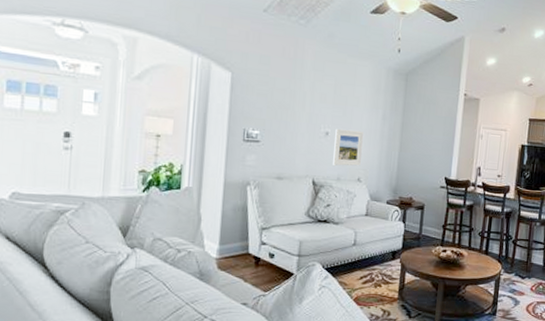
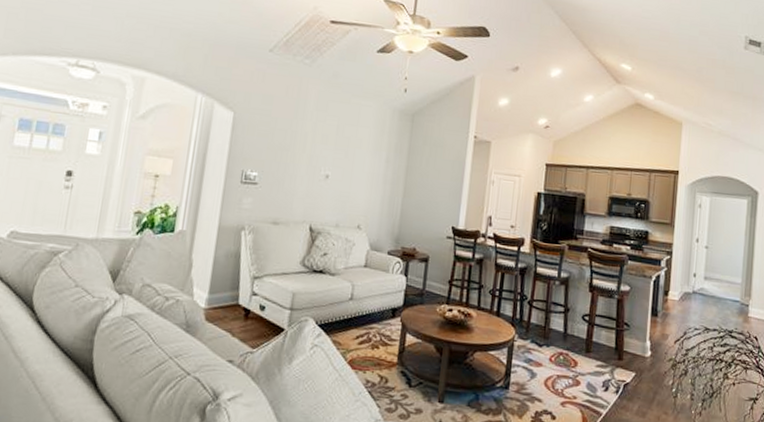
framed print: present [333,128,364,166] -> none [332,171,366,212]

